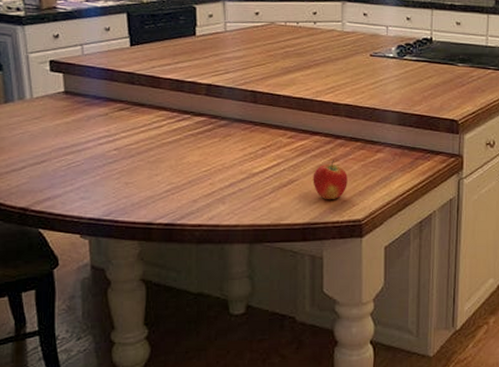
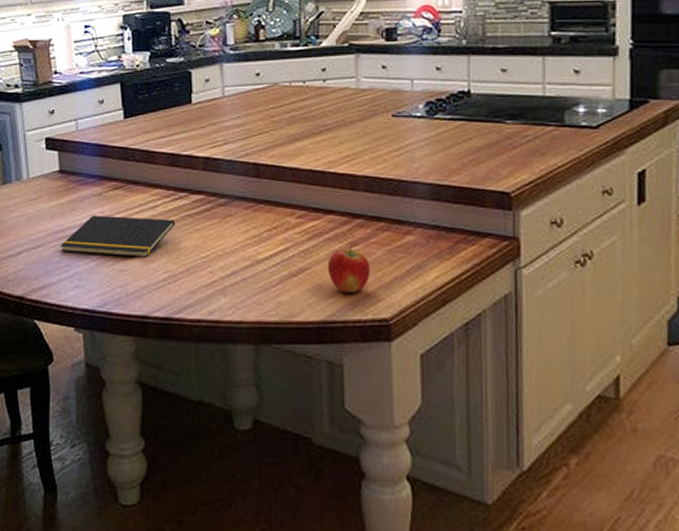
notepad: none [65,133,179,172] -> present [60,215,176,258]

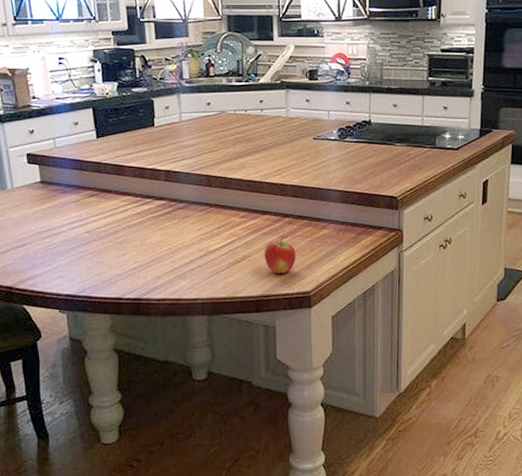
notepad: present [60,215,176,258] -> none [43,218,143,252]

